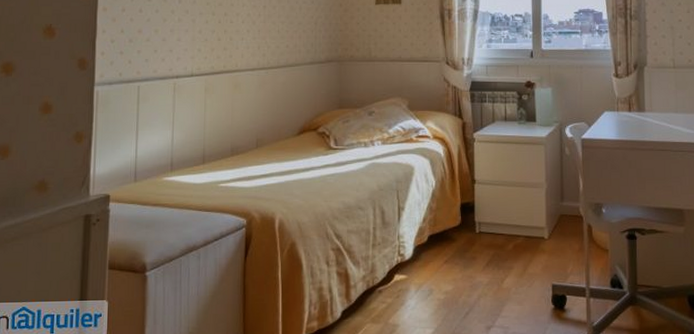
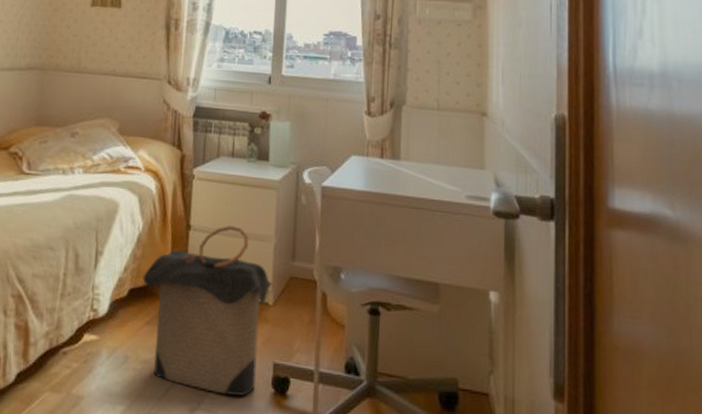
laundry hamper: none [439,177,547,313] -> present [142,226,273,396]

